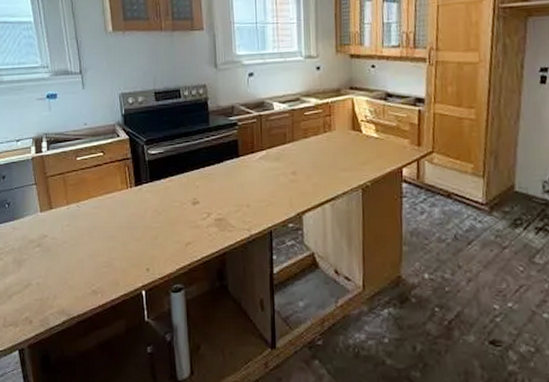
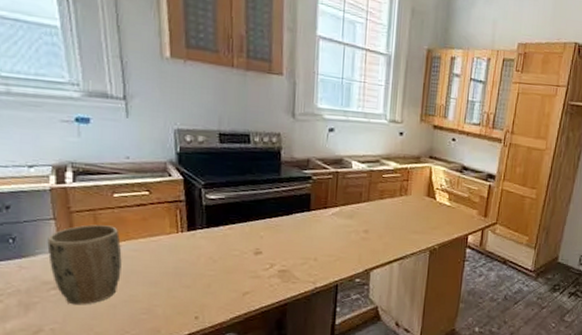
plant pot: none [31,186,86,260] -> present [47,224,122,305]

